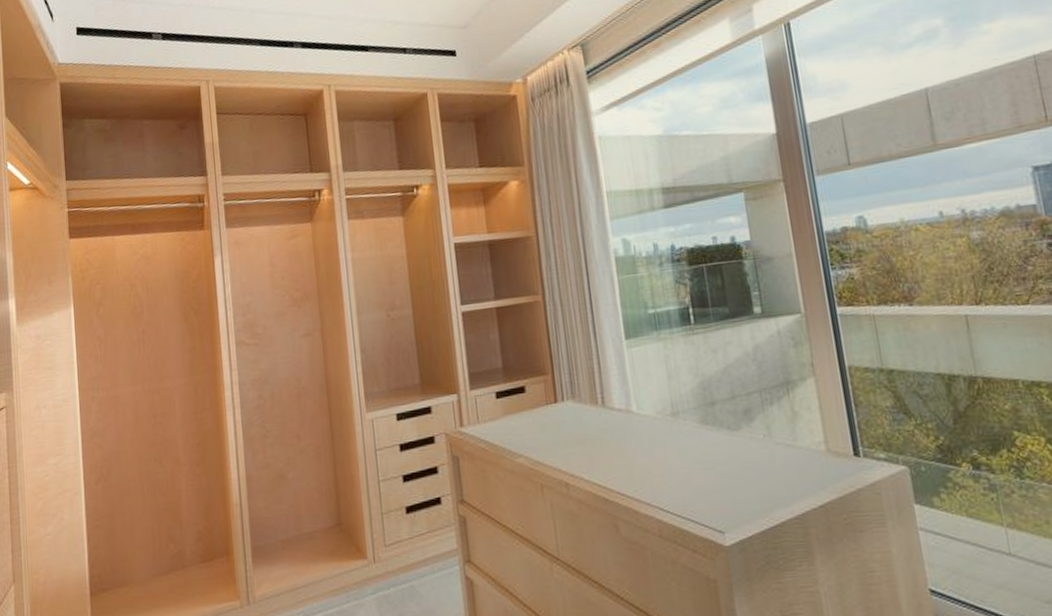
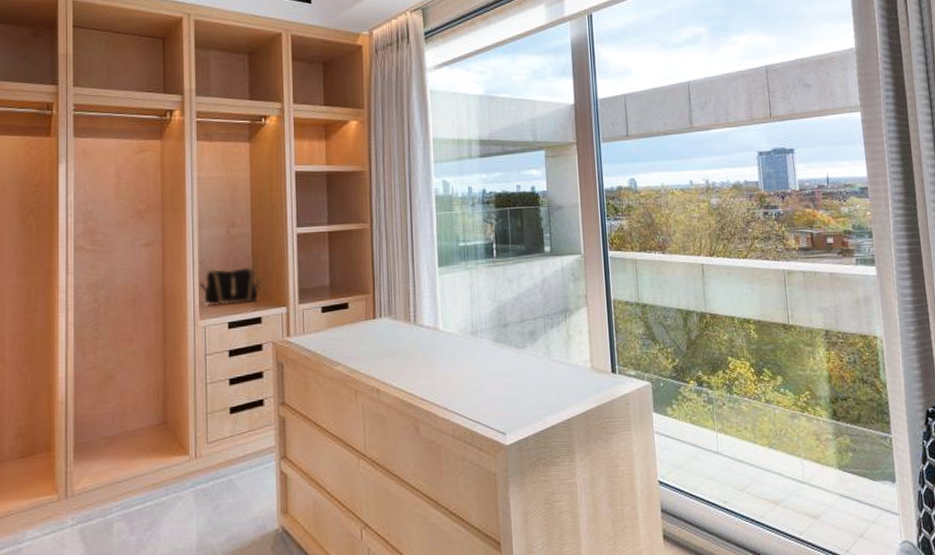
handbag: none [363,351,428,395] -> present [200,265,261,305]

